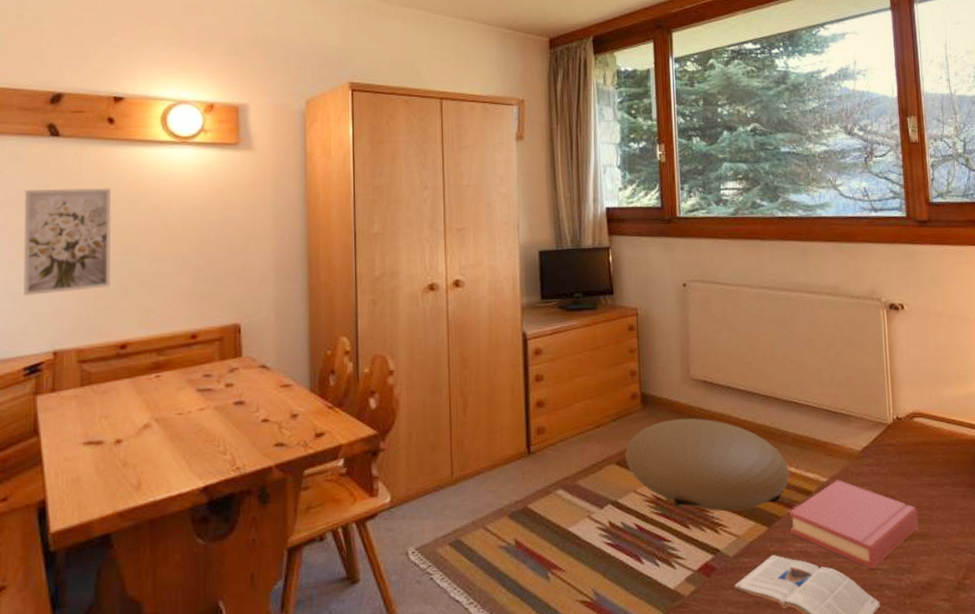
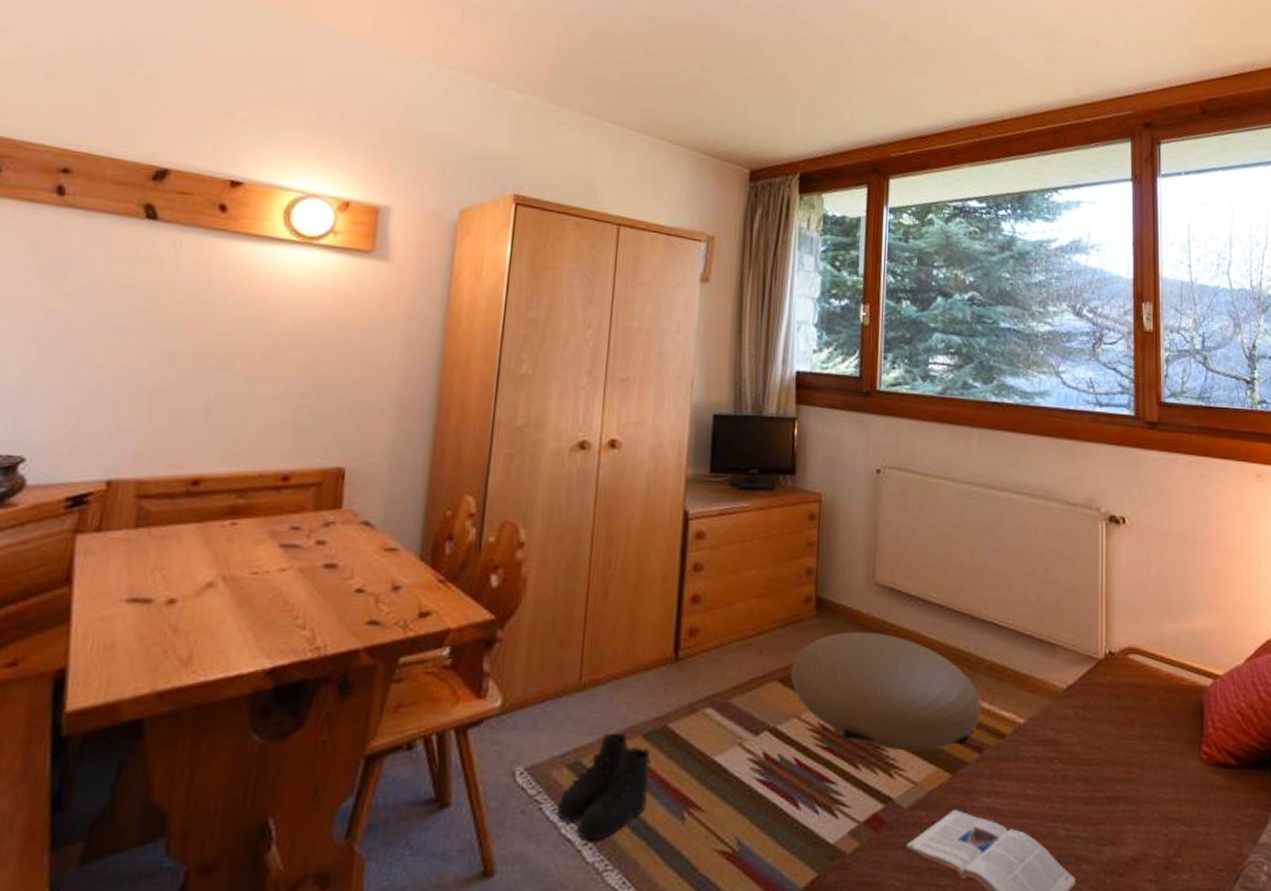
wall art: present [24,188,111,296] -> none [81,280,210,409]
boots: none [444,514,518,601] -> present [556,732,652,841]
hardback book: present [789,479,919,569] -> none [977,722,1128,836]

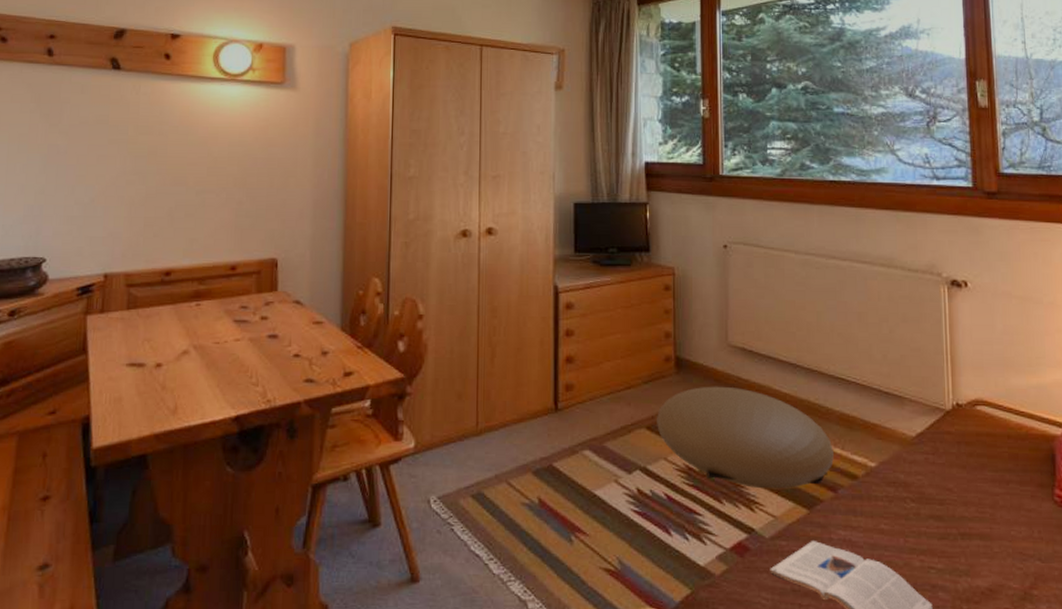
boots: present [556,732,652,841] -> none [465,469,542,557]

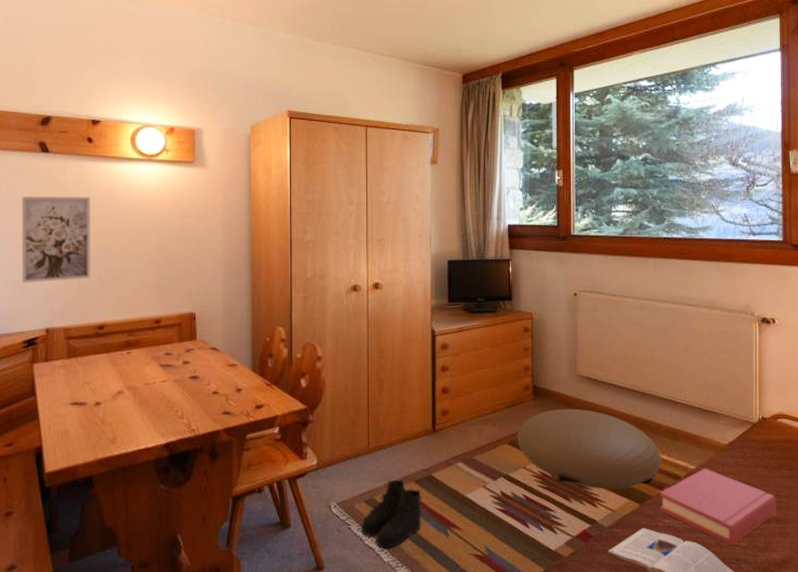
wall art: none [81,119,164,220] -> present [21,196,91,283]
boots: none [465,469,542,557] -> present [360,480,423,548]
hardback book: none [832,466,980,567] -> present [659,468,777,545]

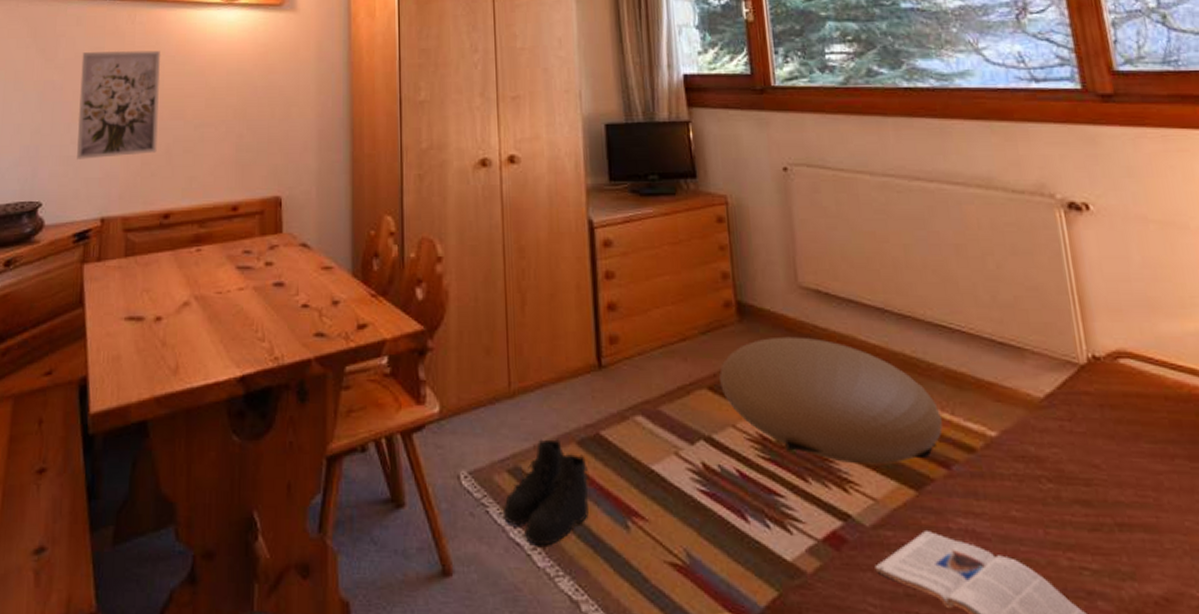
hardback book: present [659,468,777,545] -> none [945,435,1141,567]

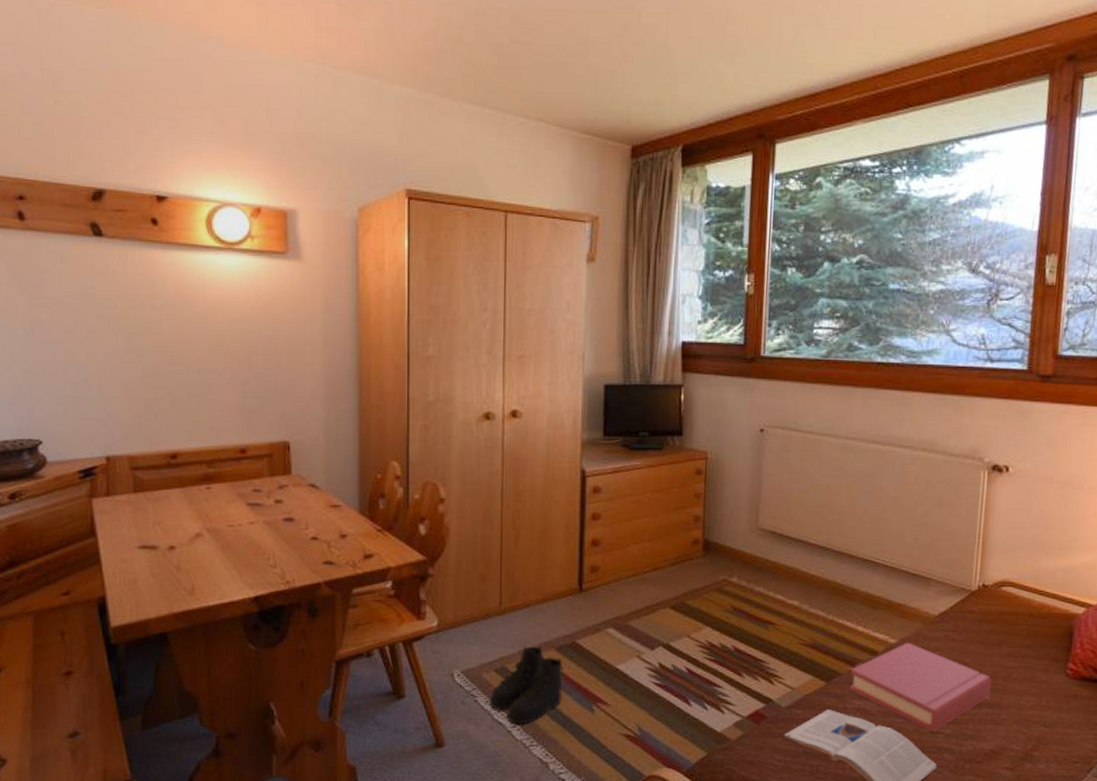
wall art: present [77,50,160,159] -> none [70,292,160,400]
pouf: present [719,336,943,465] -> none [681,568,856,664]
hardback book: none [945,435,1141,567] -> present [850,642,993,732]

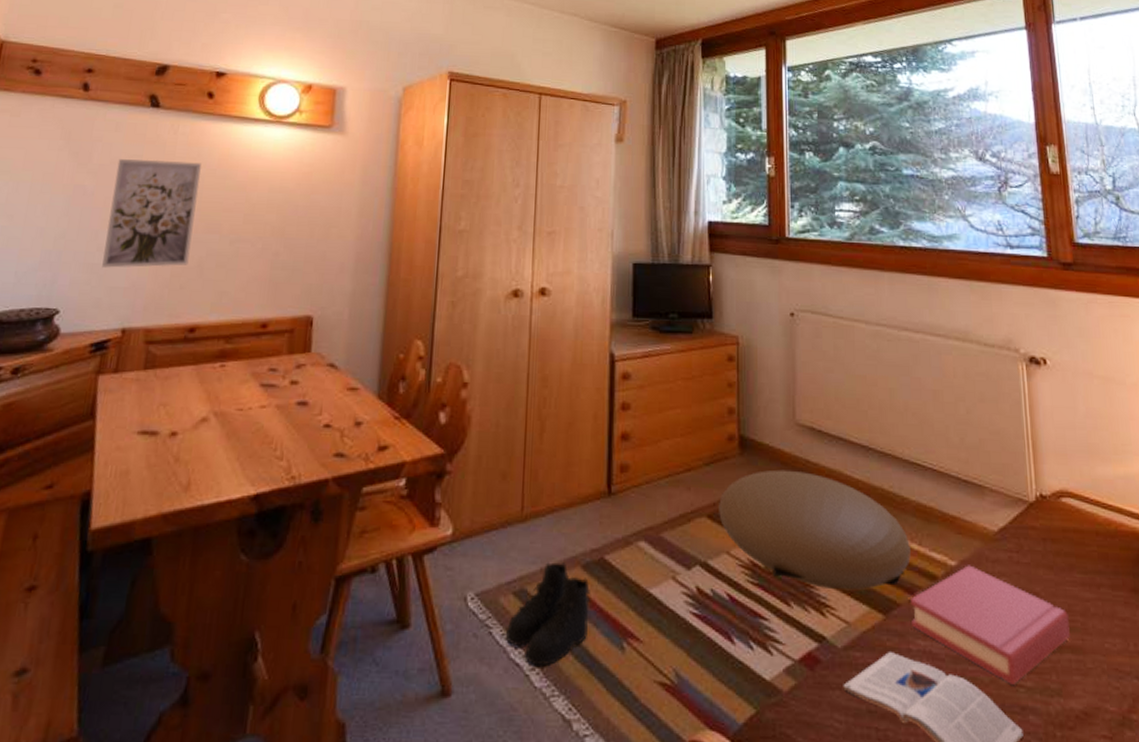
wall art: none [70,292,160,400] -> present [102,159,201,268]
pouf: none [681,568,856,664] -> present [719,469,911,591]

